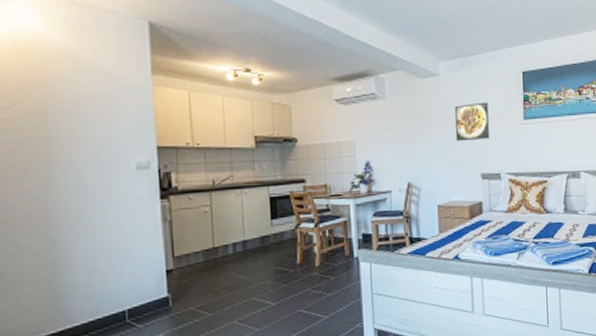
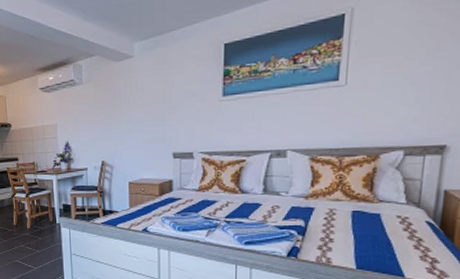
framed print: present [455,102,489,142] -> none [149,80,183,122]

